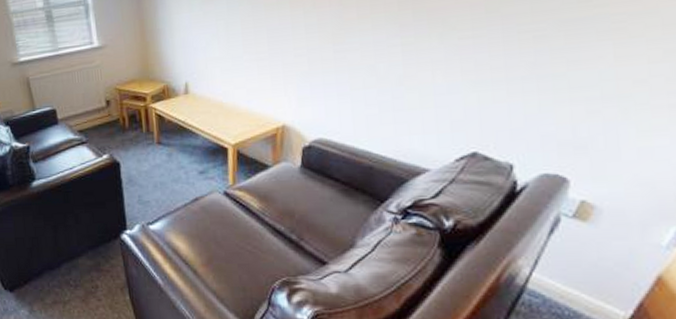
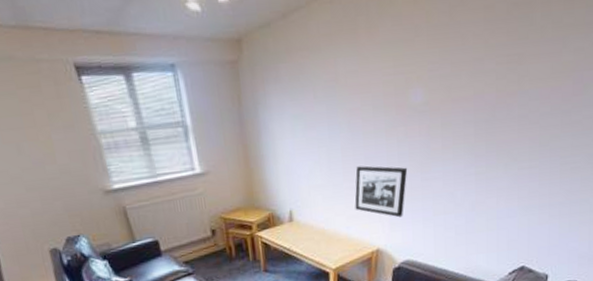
picture frame: none [256,37,317,92] -> present [355,165,408,218]

